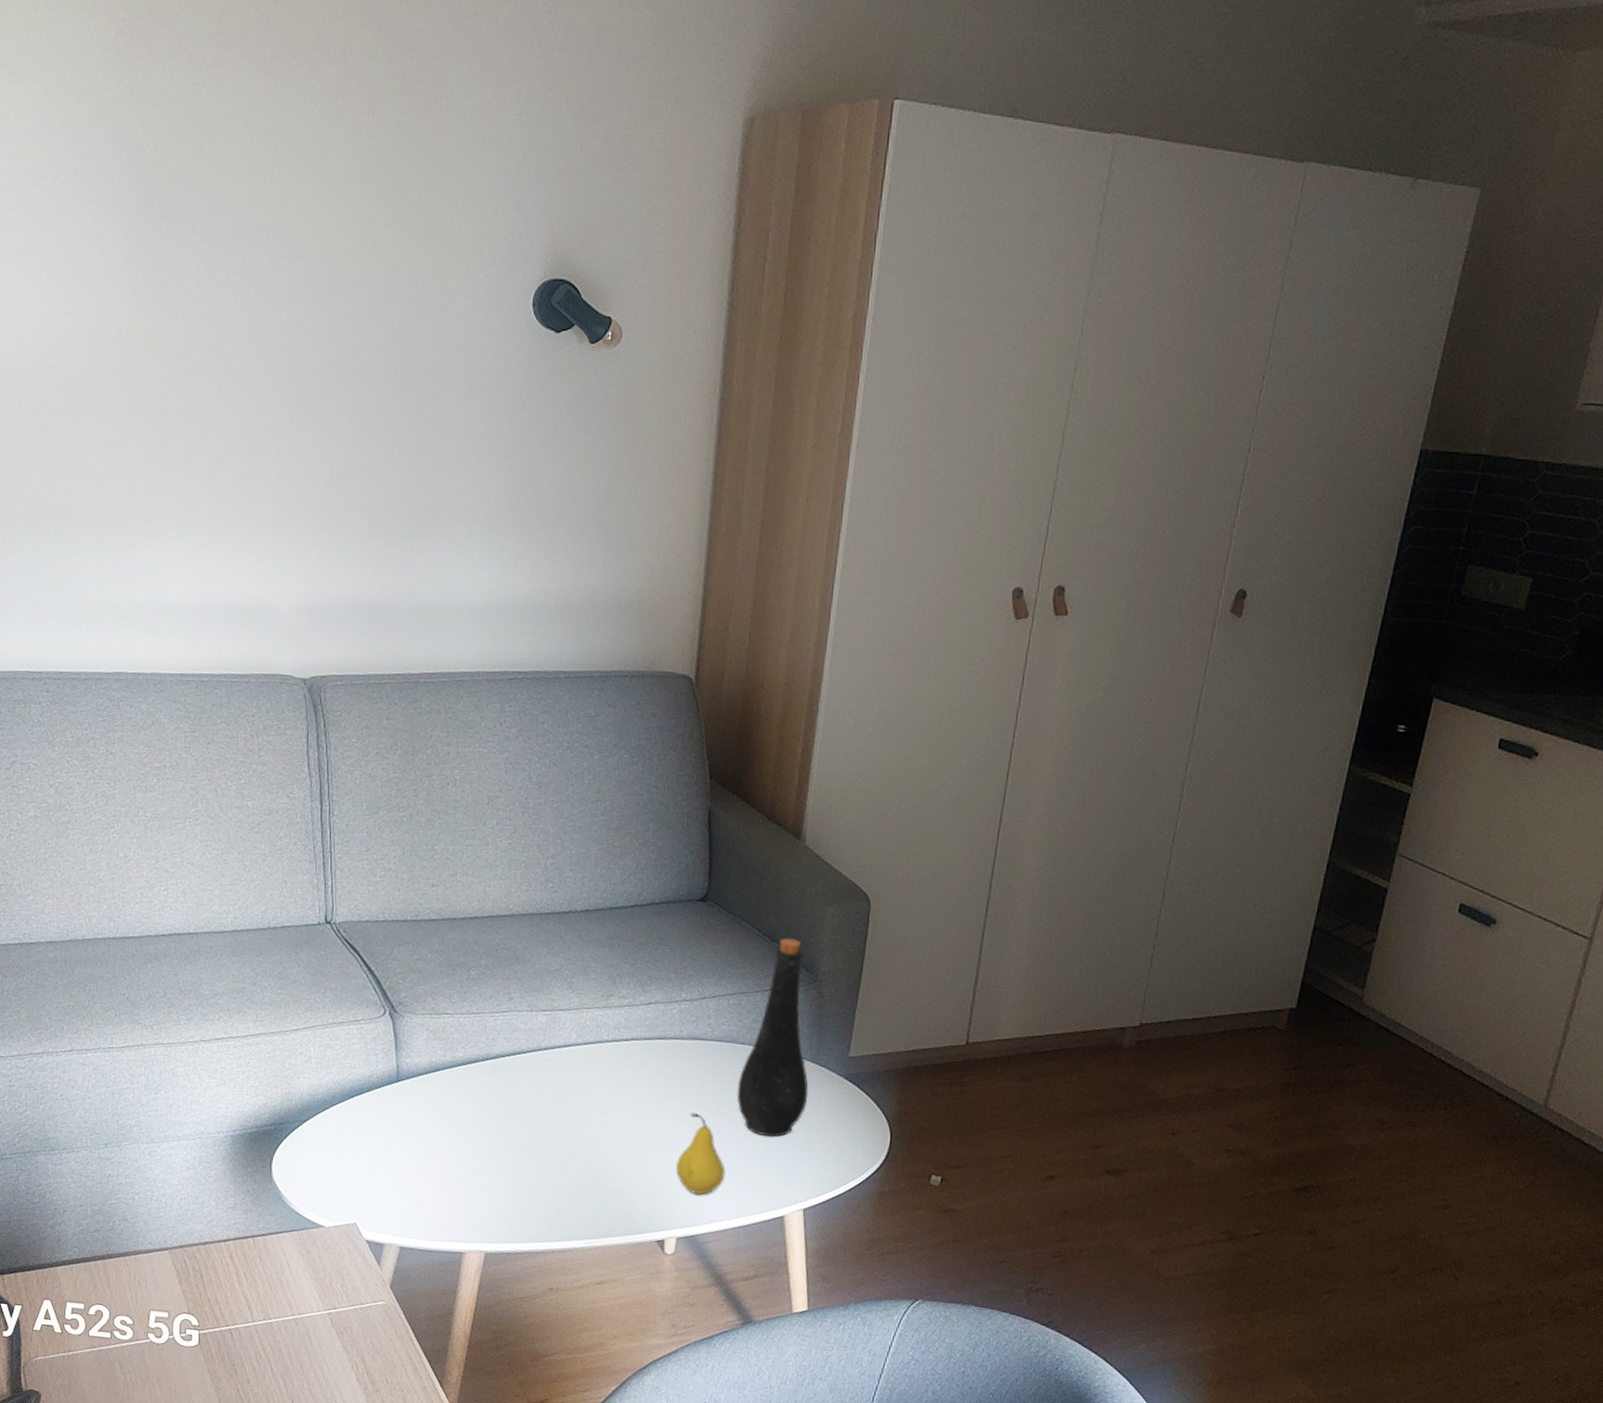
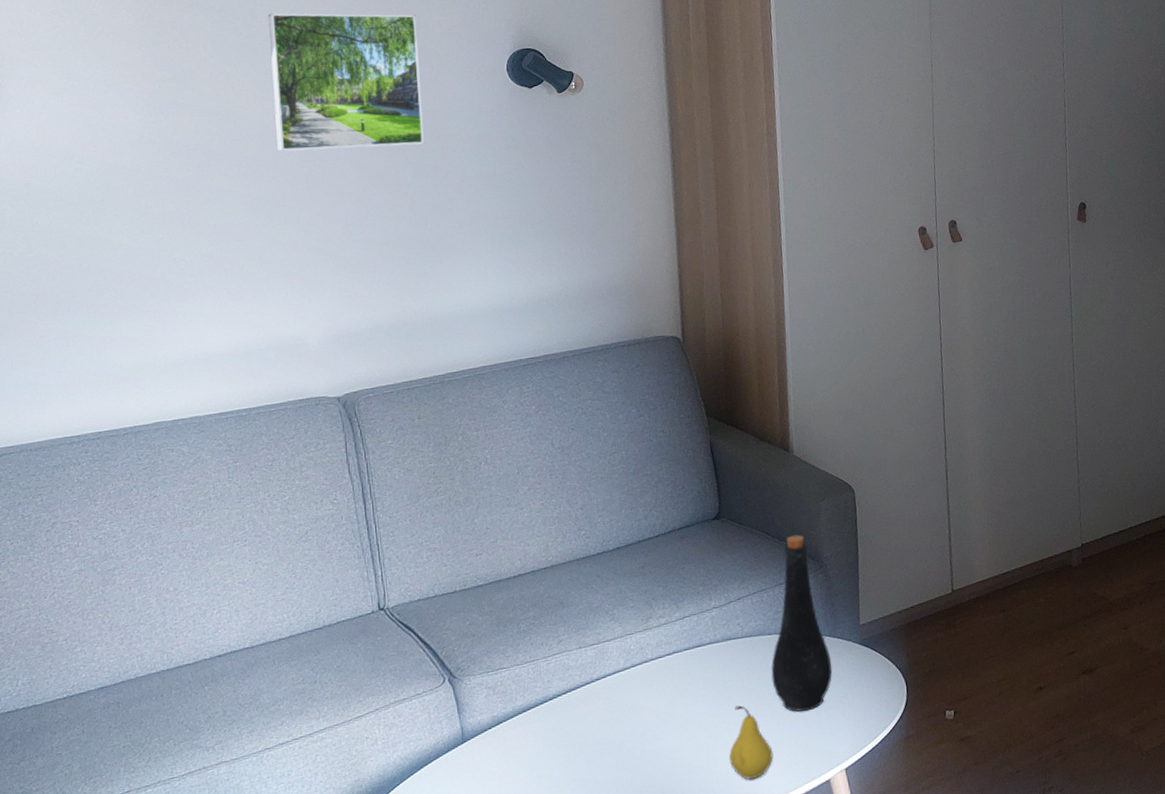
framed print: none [263,195,433,388] -> present [268,13,425,152]

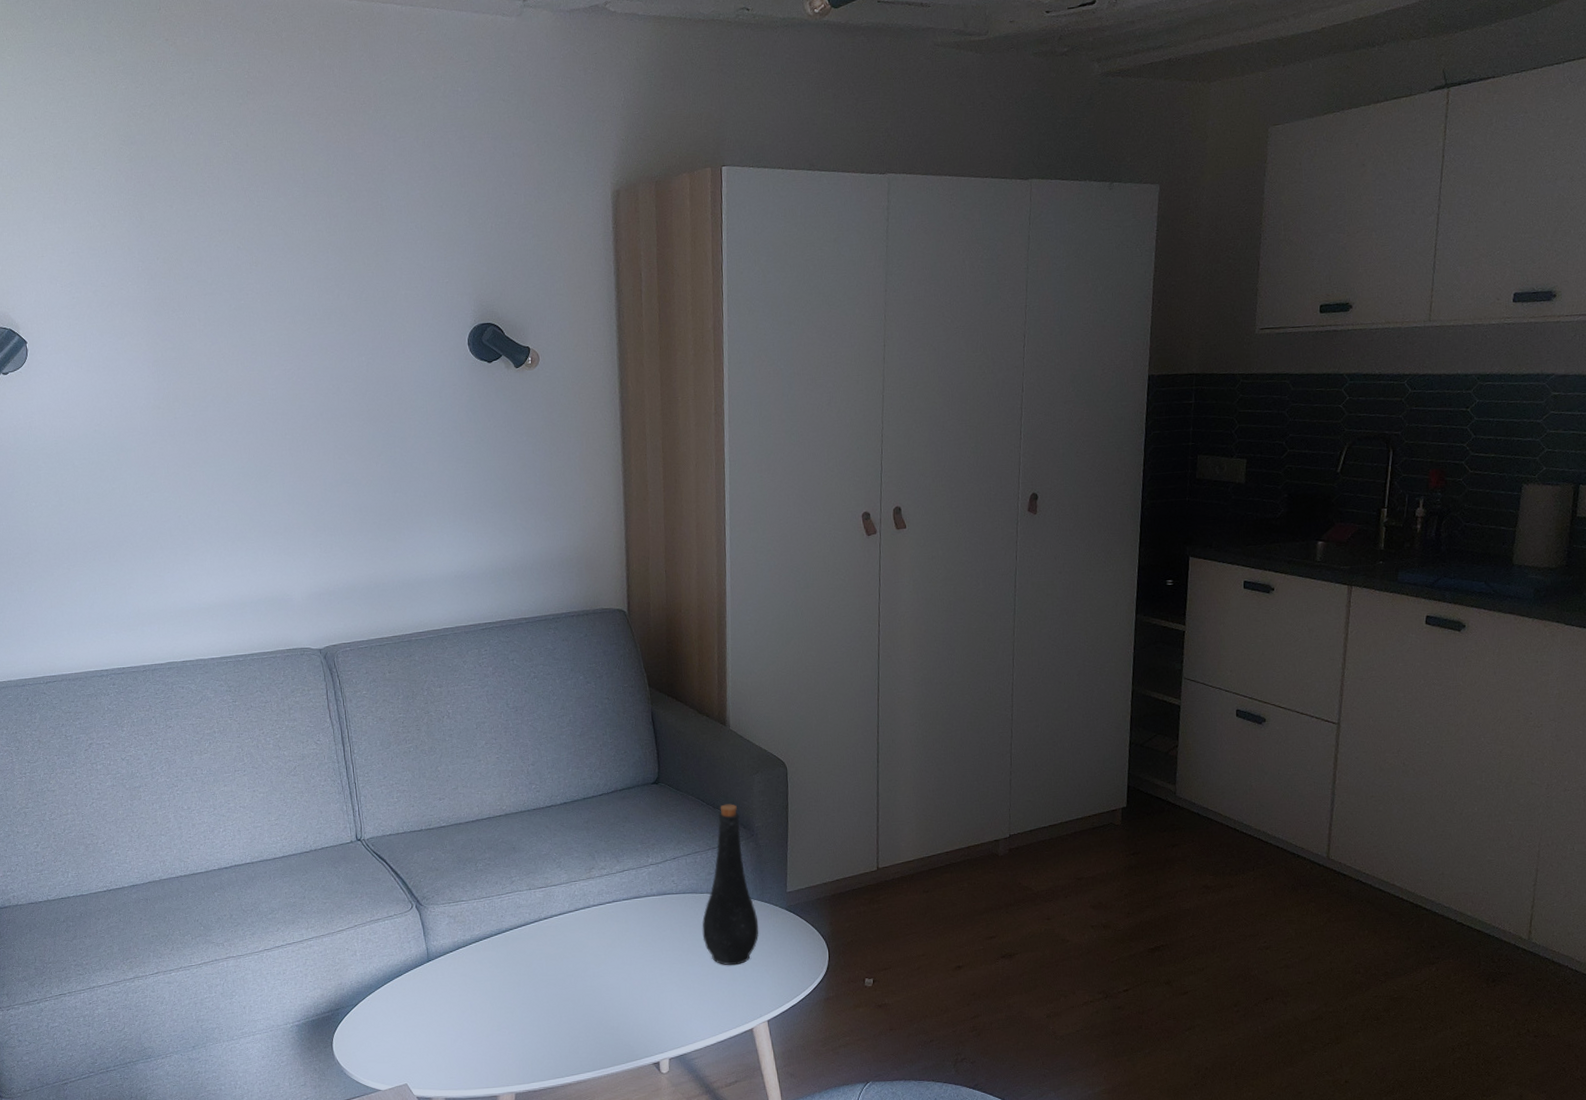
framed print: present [268,13,425,152] -> none [253,285,393,419]
fruit: present [729,705,774,780] -> none [661,954,702,1020]

